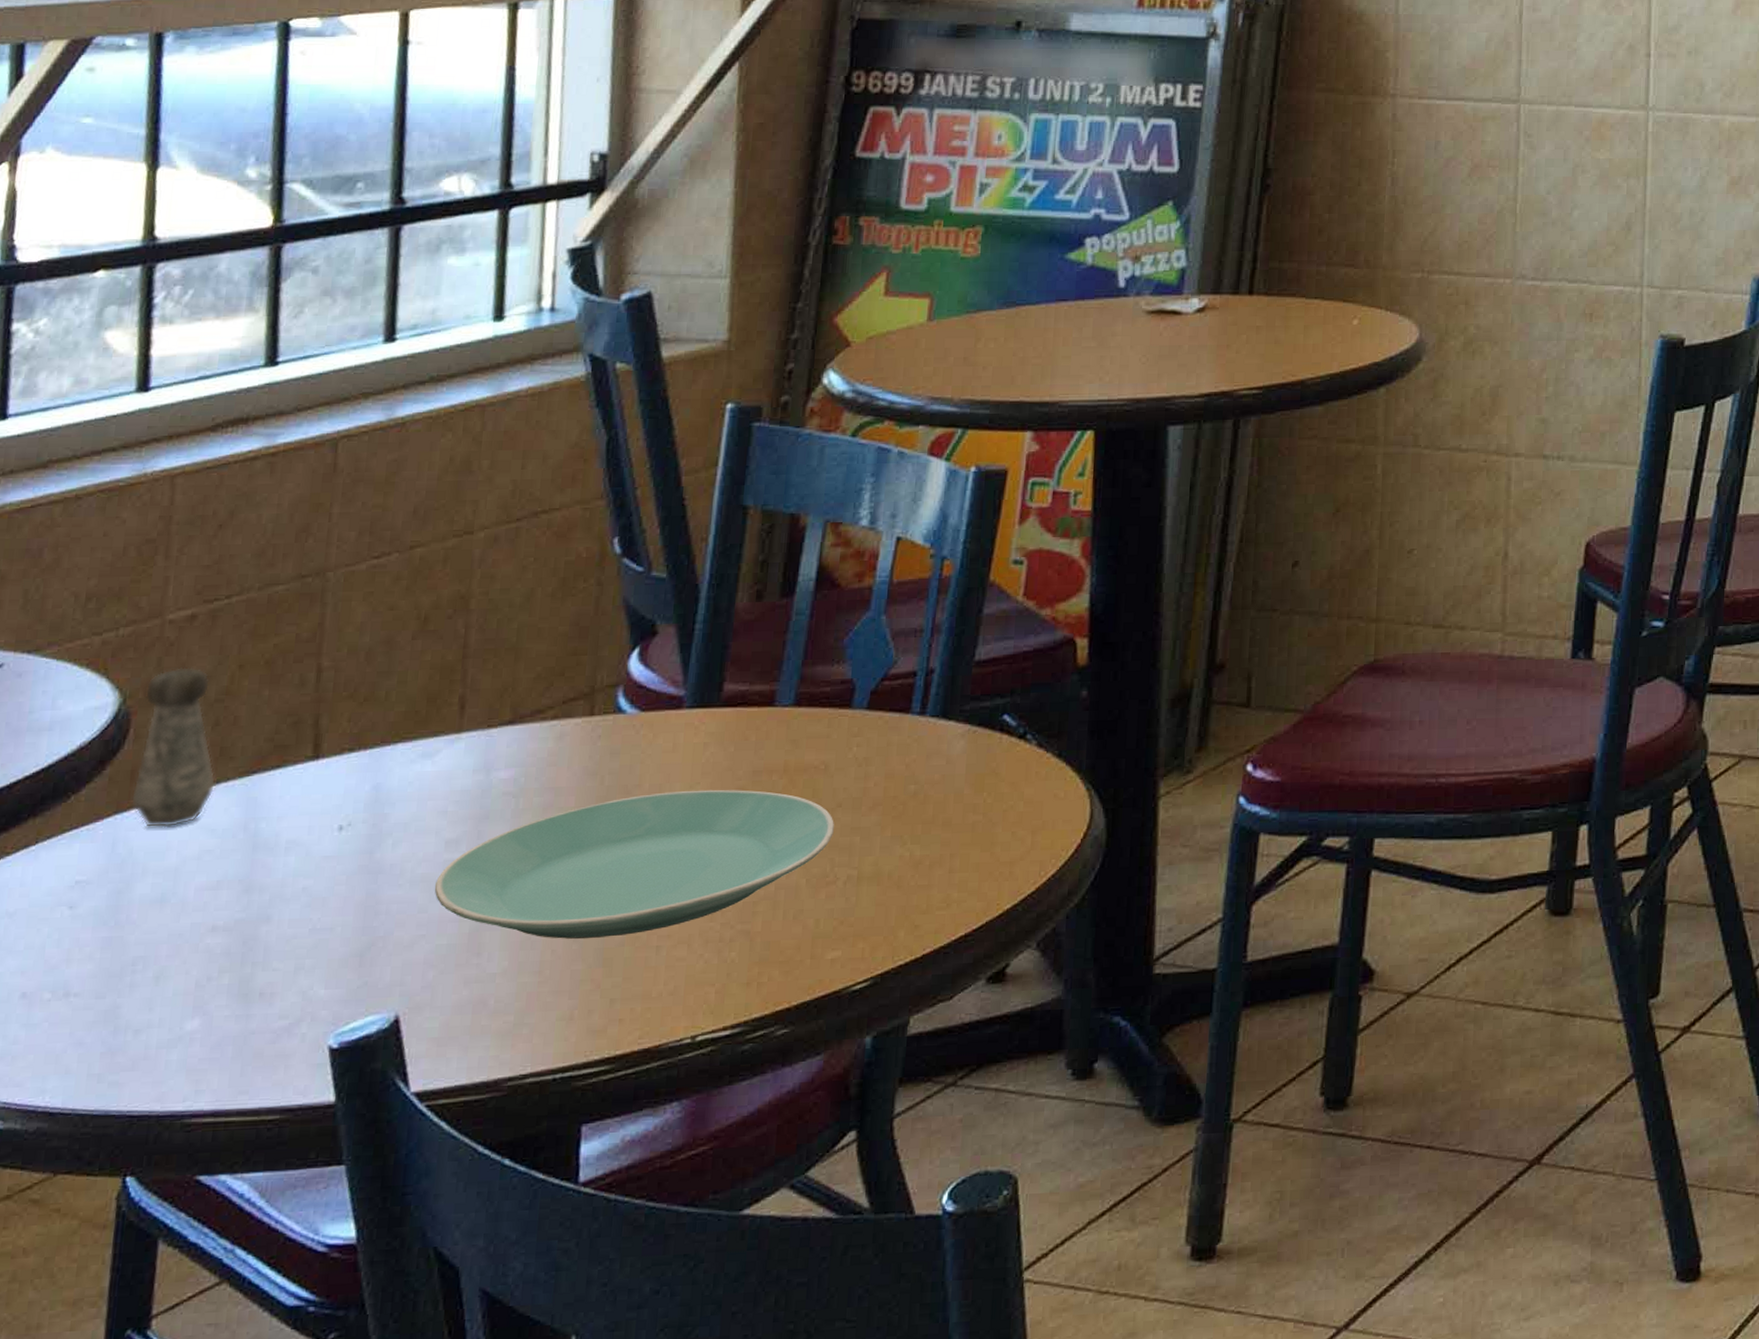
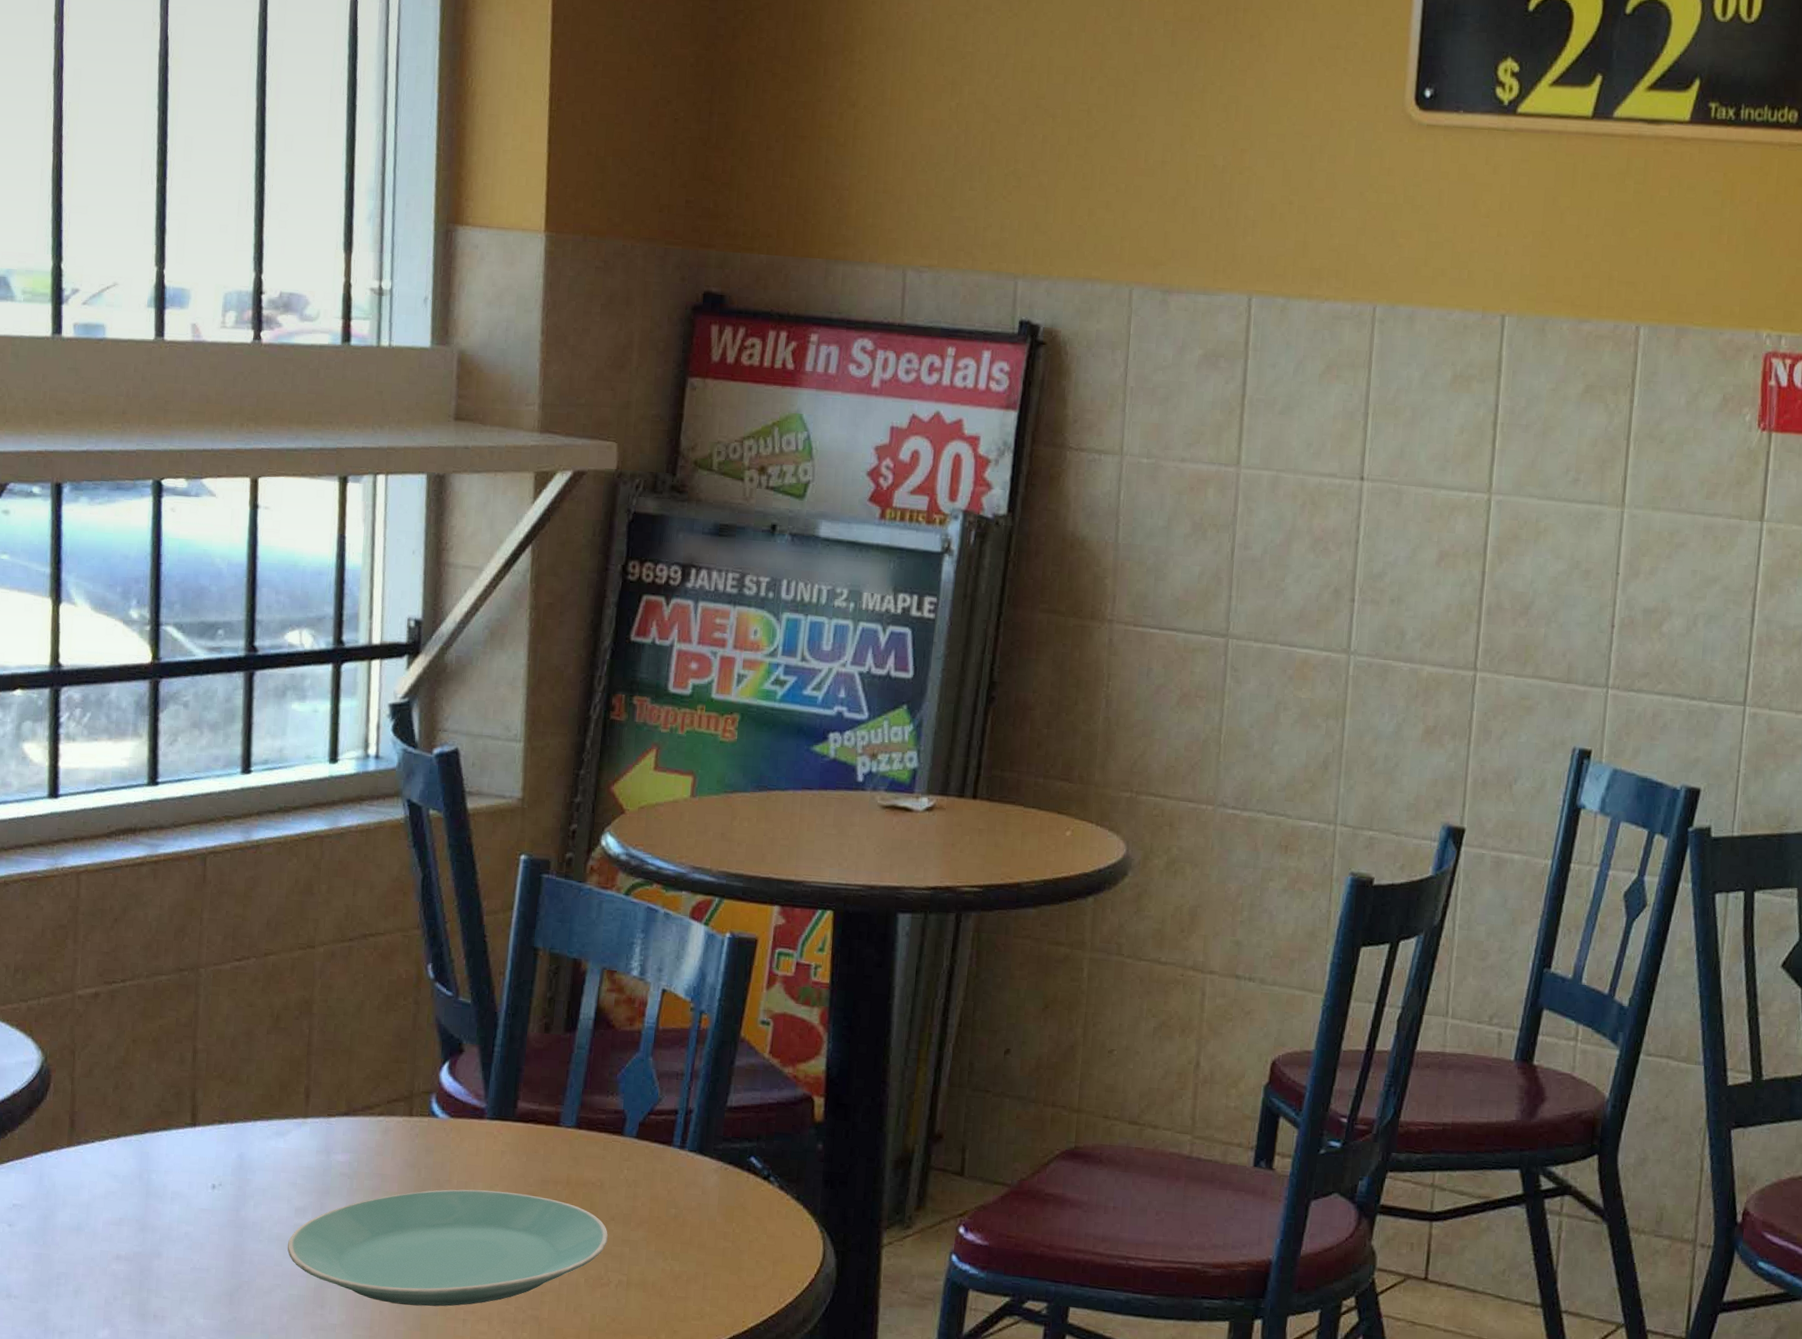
salt shaker: present [130,667,216,828] -> none [52,1036,117,1170]

